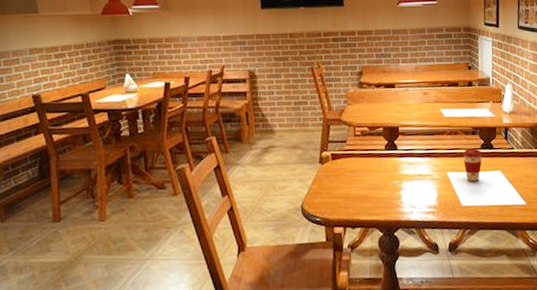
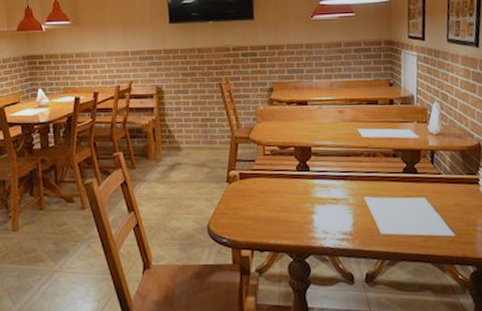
coffee cup: present [463,148,483,182] -> none [382,172,405,209]

